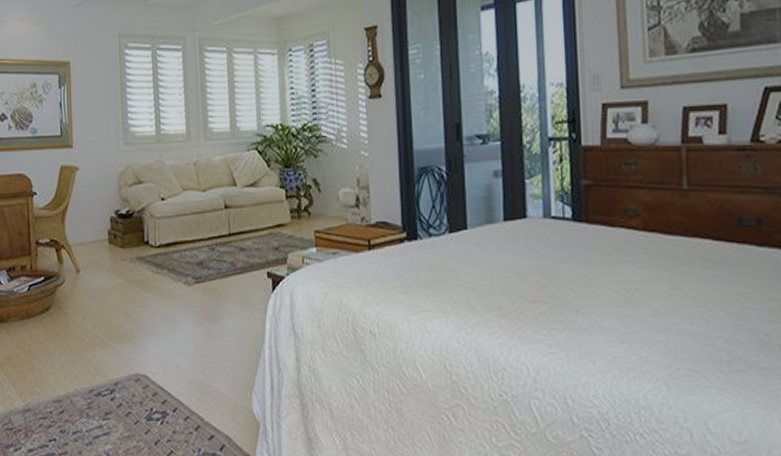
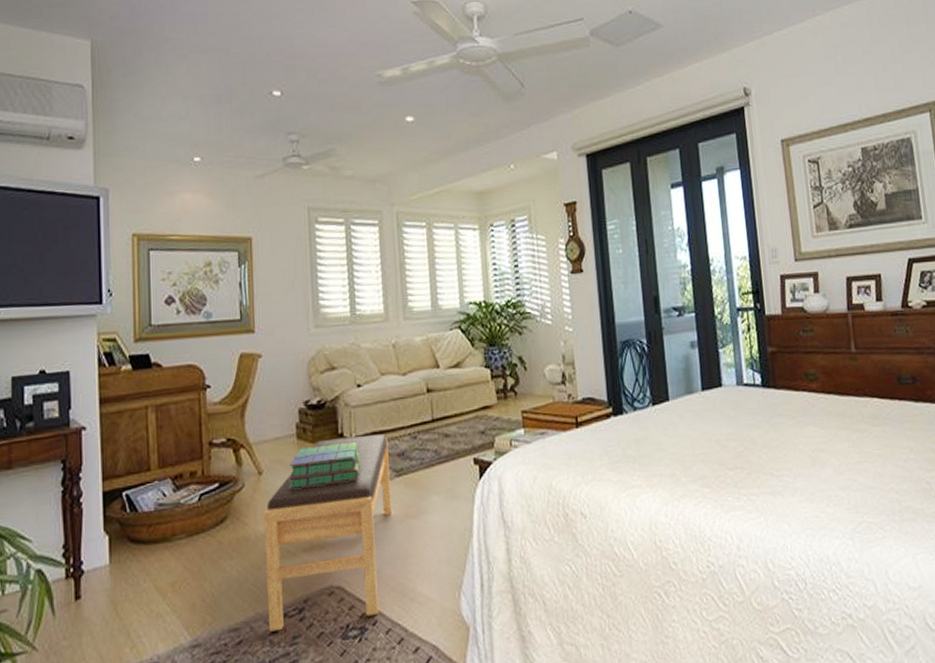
bench: none [81,243,192,406] -> present [263,433,393,632]
stack of books: none [102,249,163,287] -> present [289,441,360,489]

